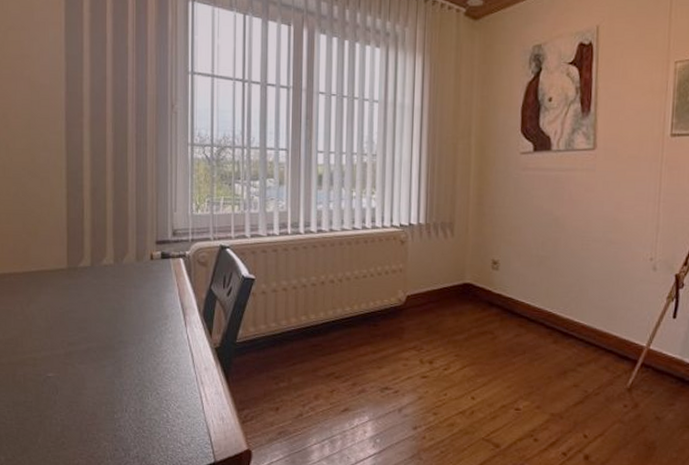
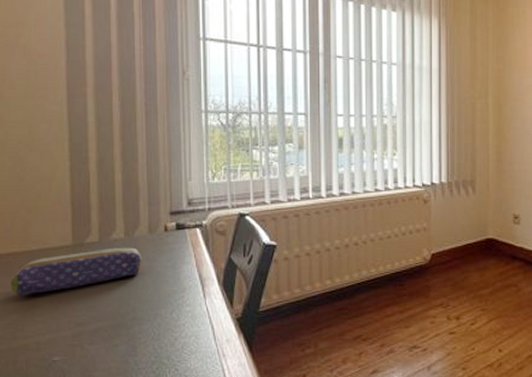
pencil case: none [12,273,129,314] -> present [11,247,142,295]

